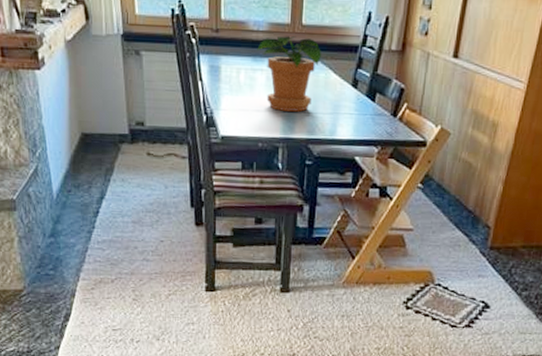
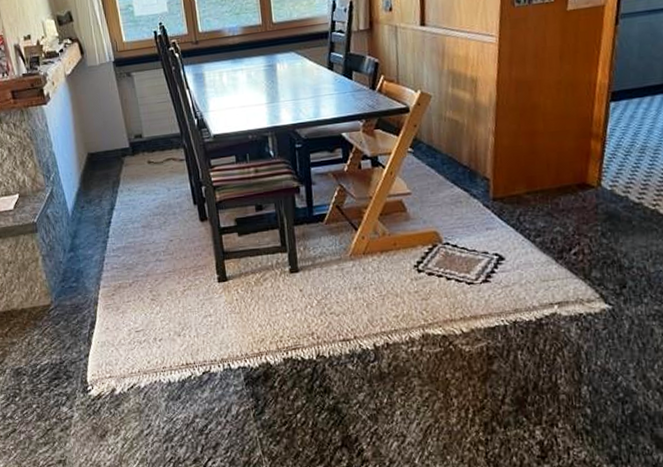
potted plant: present [257,36,321,112] -> none [235,33,295,104]

